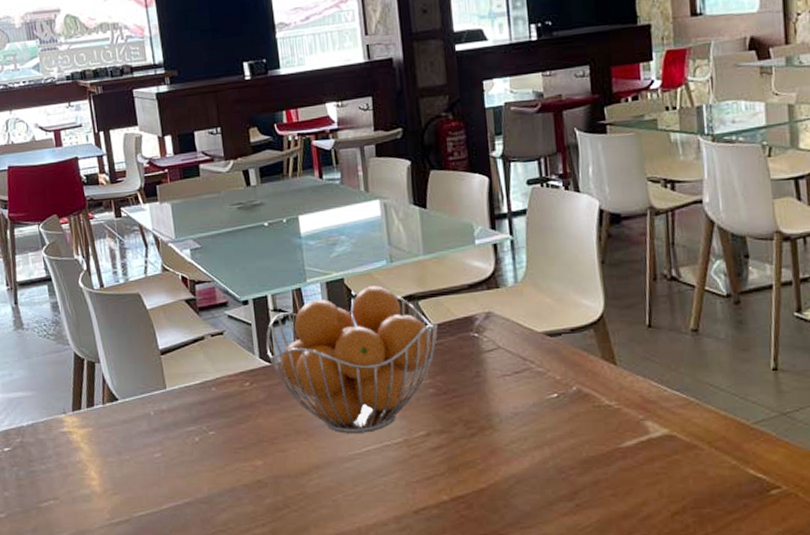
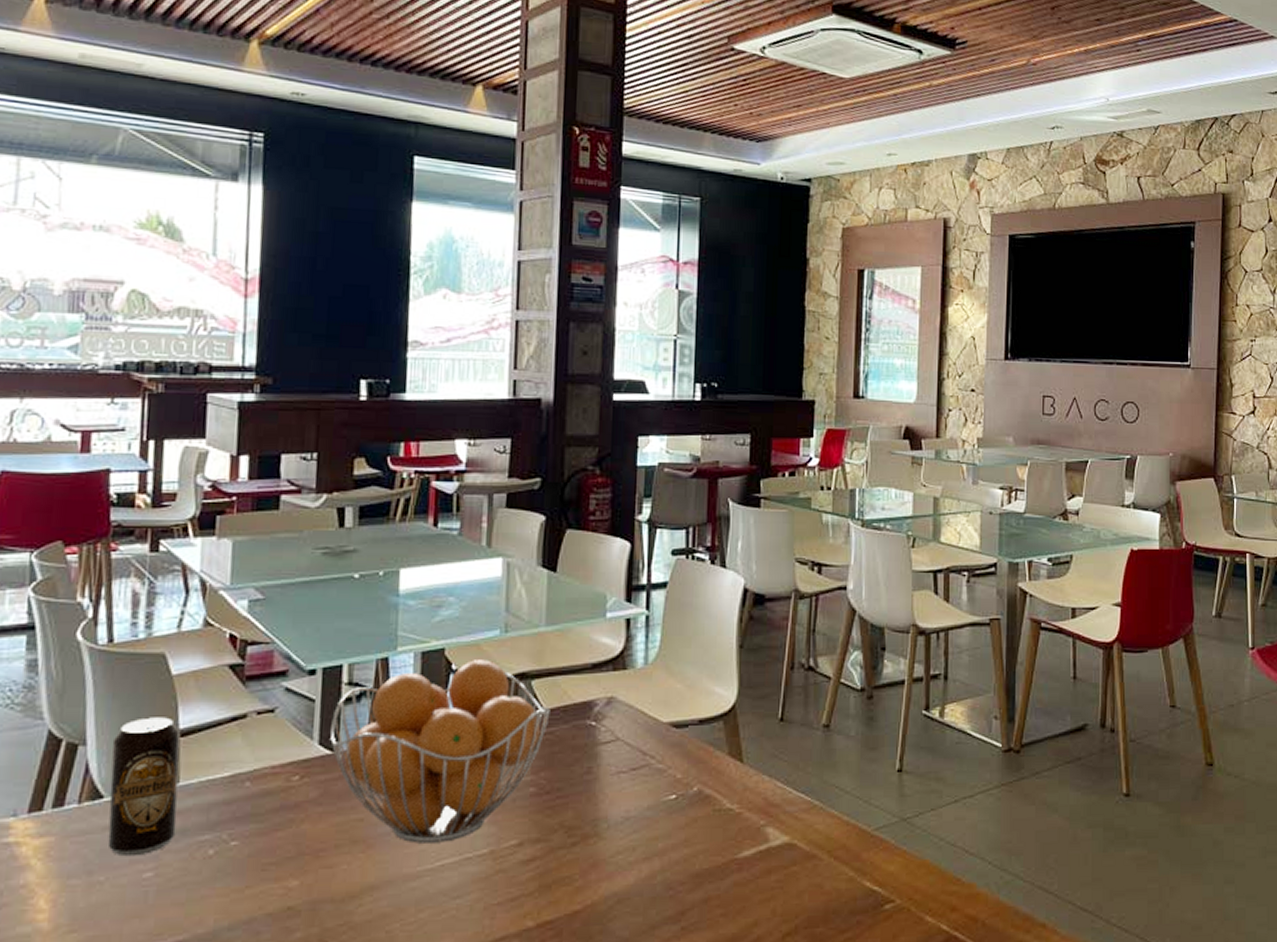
beverage can: none [116,341,171,442] -> present [107,717,180,857]

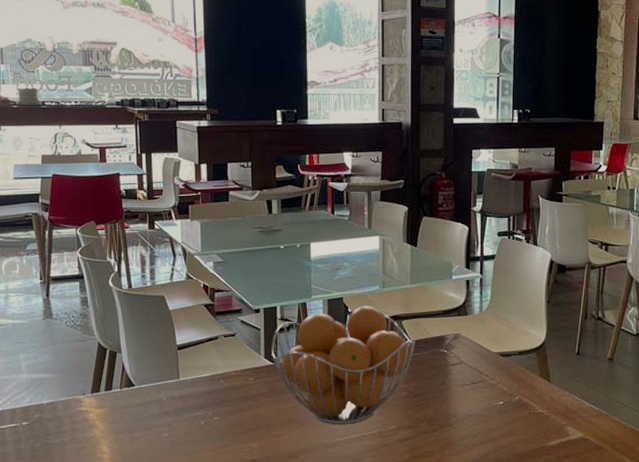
beverage can: present [107,717,180,857] -> none [137,337,180,423]

